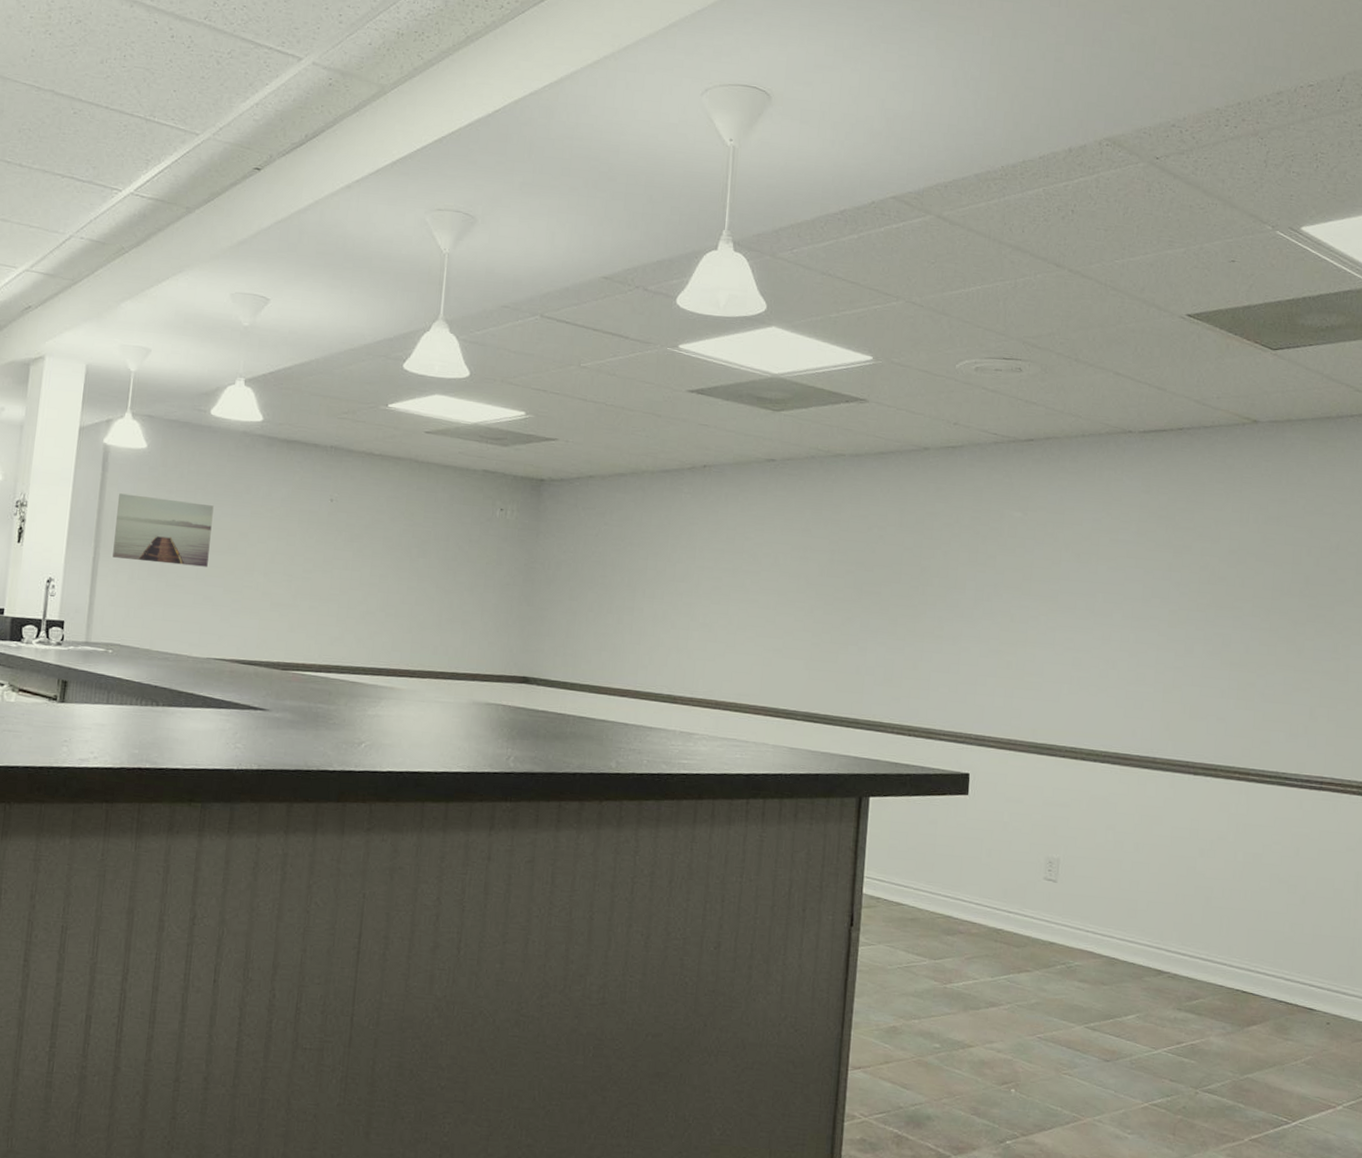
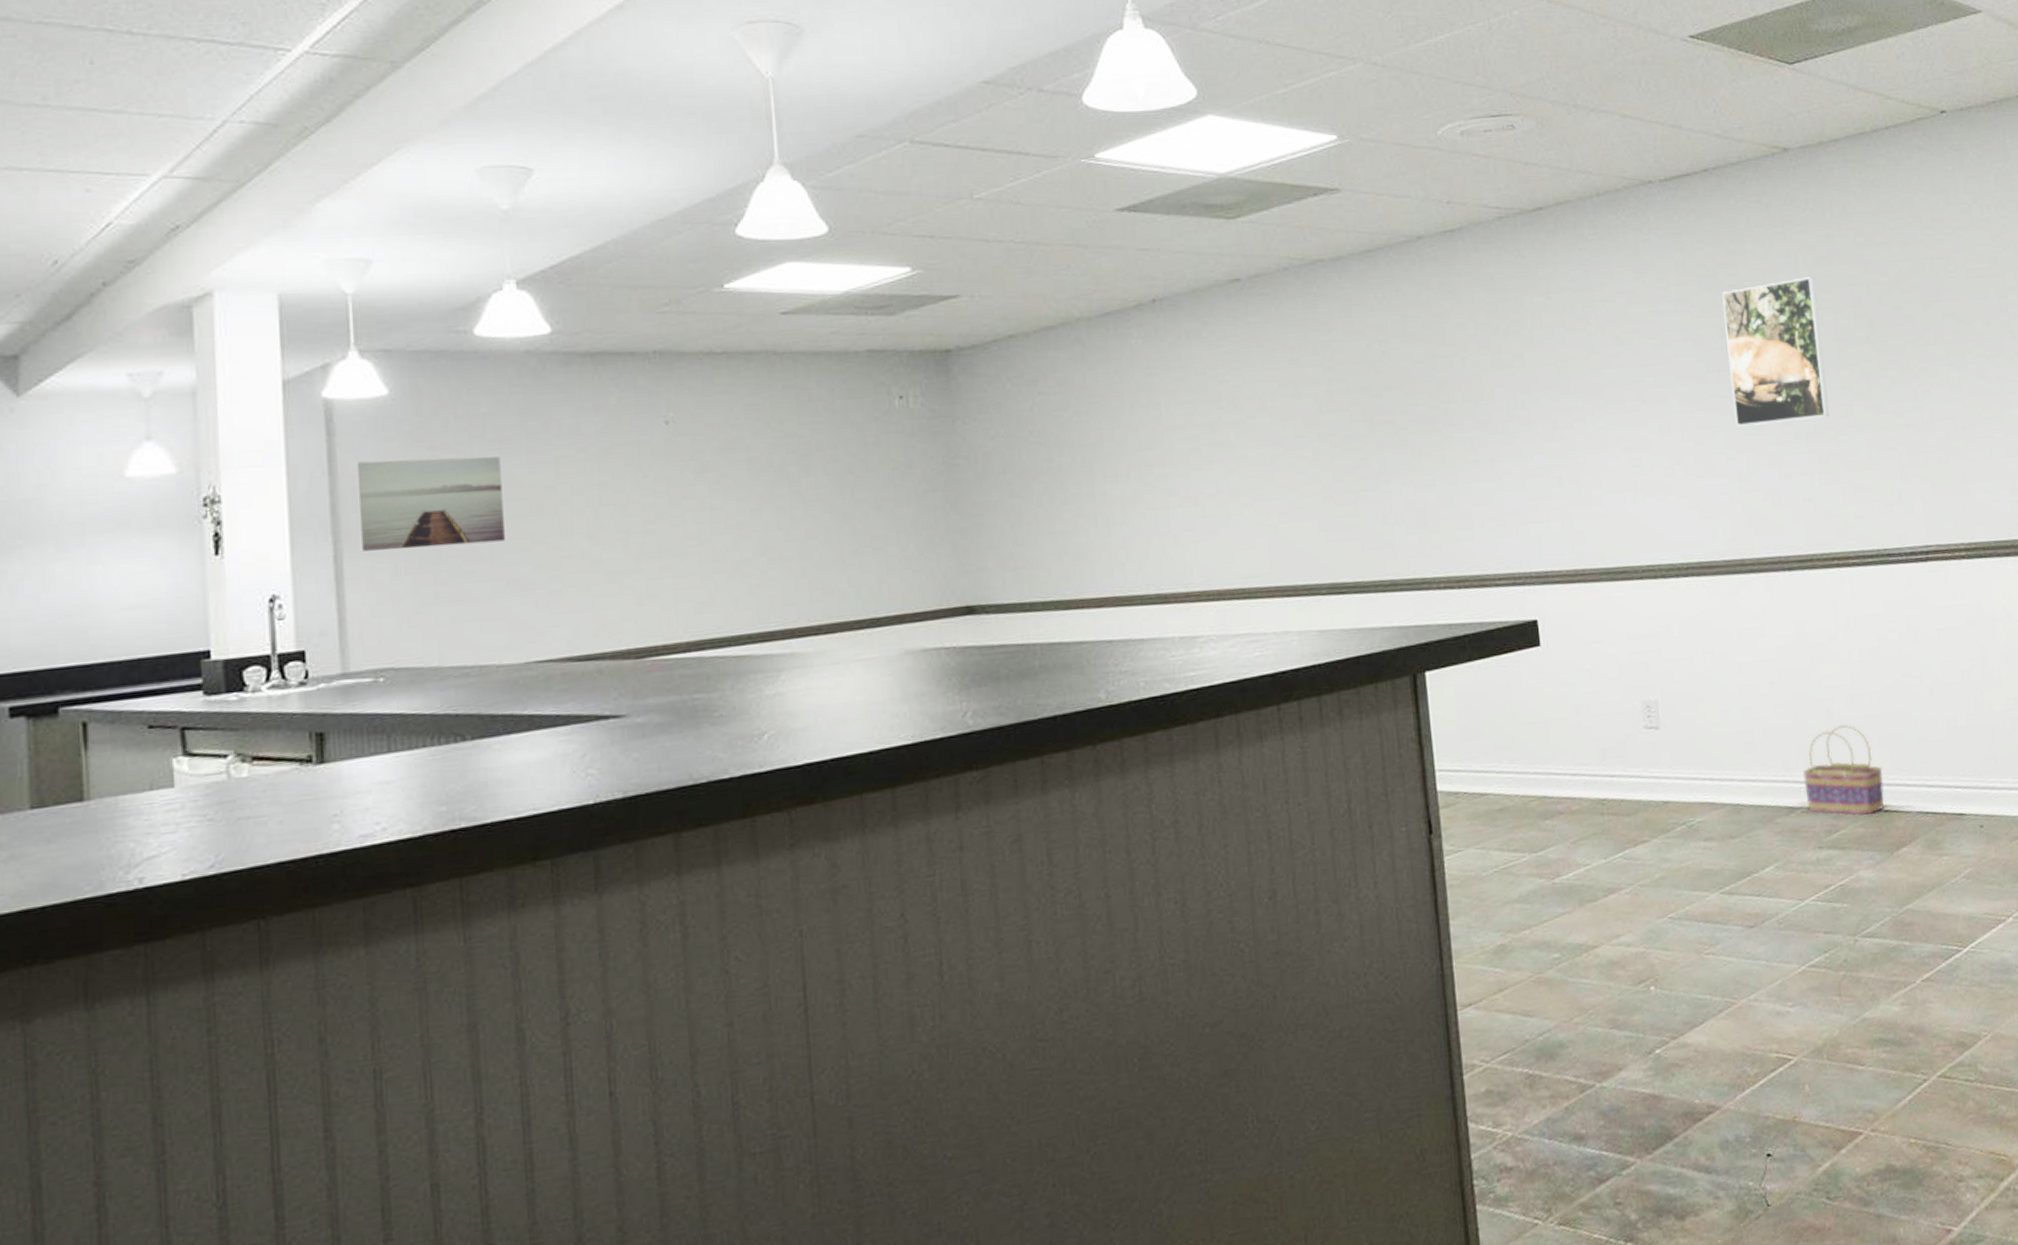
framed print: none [1169,532,1262,652] -> present [1722,277,1830,427]
basket: none [1174,911,1247,992] -> present [1803,724,1885,815]

